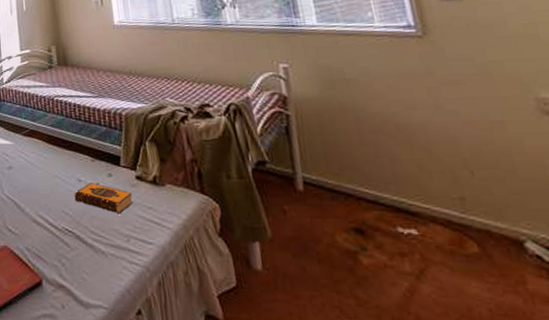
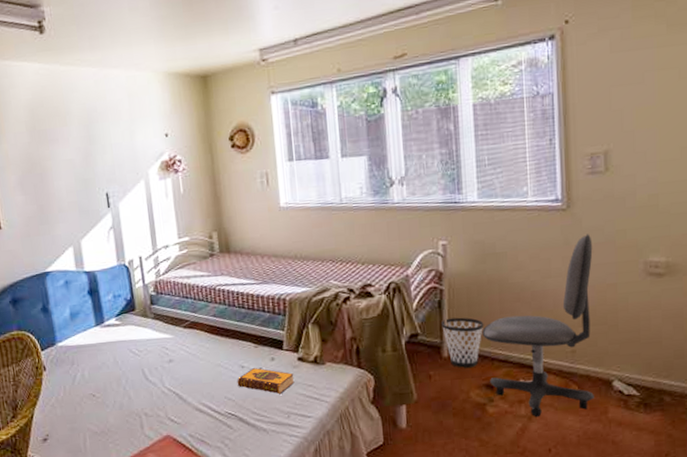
wastebasket: none [291,146,343,205] -> present [441,317,484,368]
office chair: none [341,63,503,278] -> present [482,234,594,418]

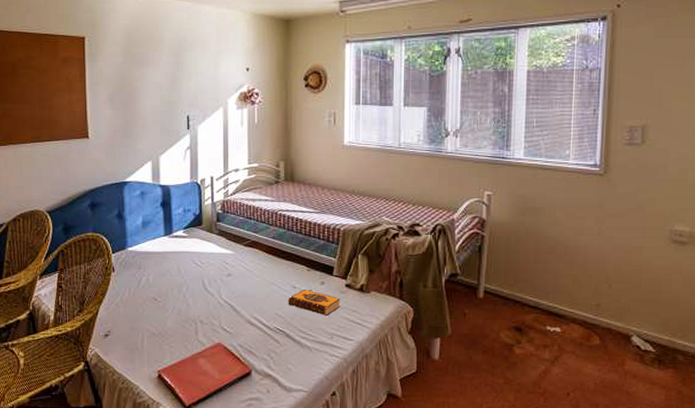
wastebasket: present [441,317,484,368] -> none [480,263,519,310]
office chair: present [482,234,594,418] -> none [516,199,624,362]

